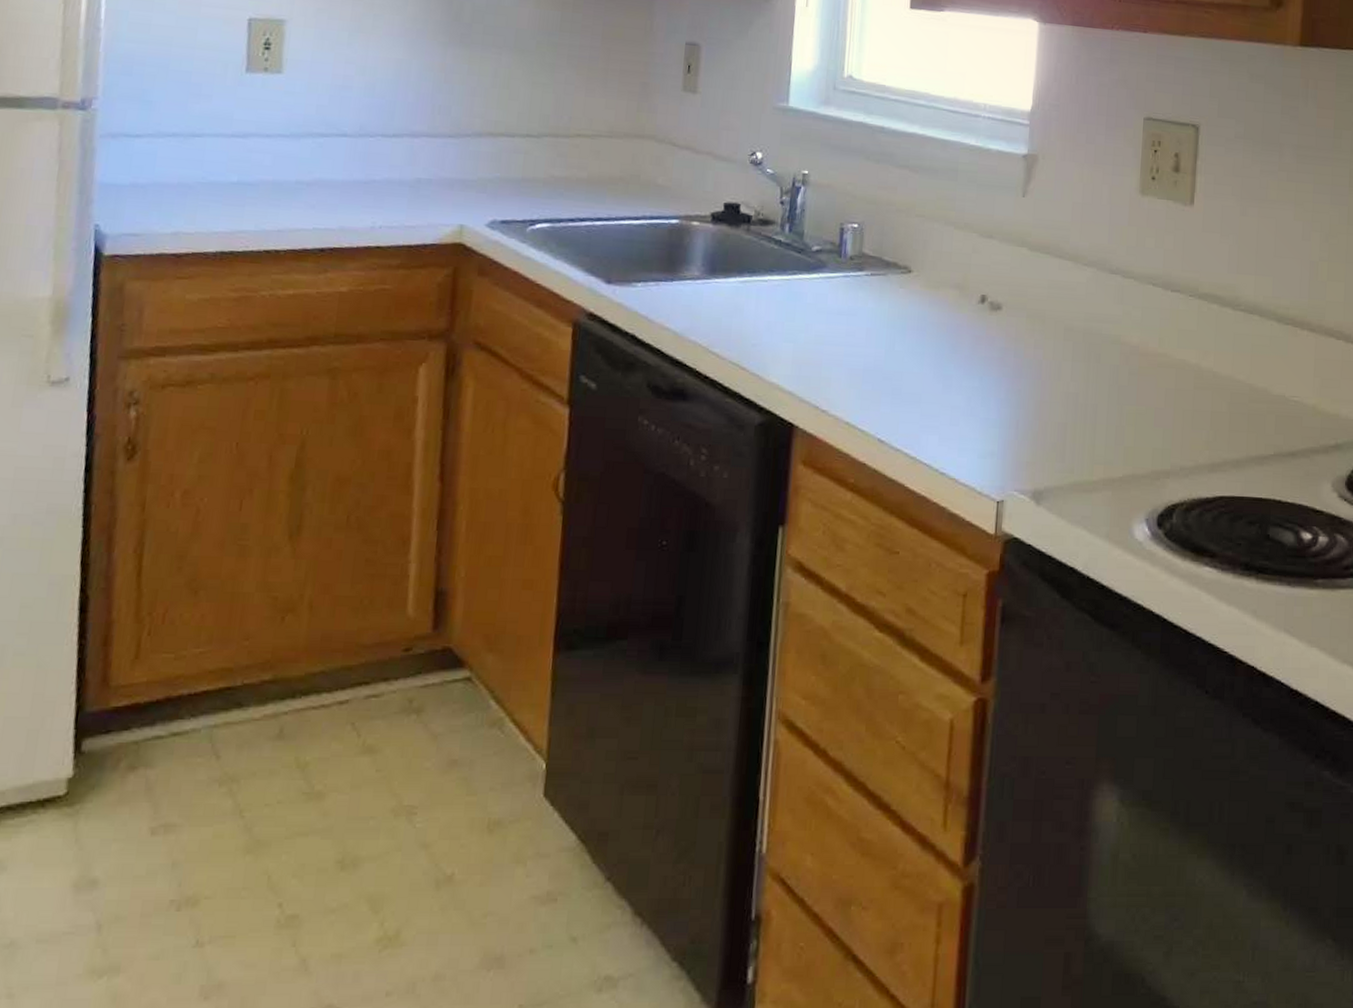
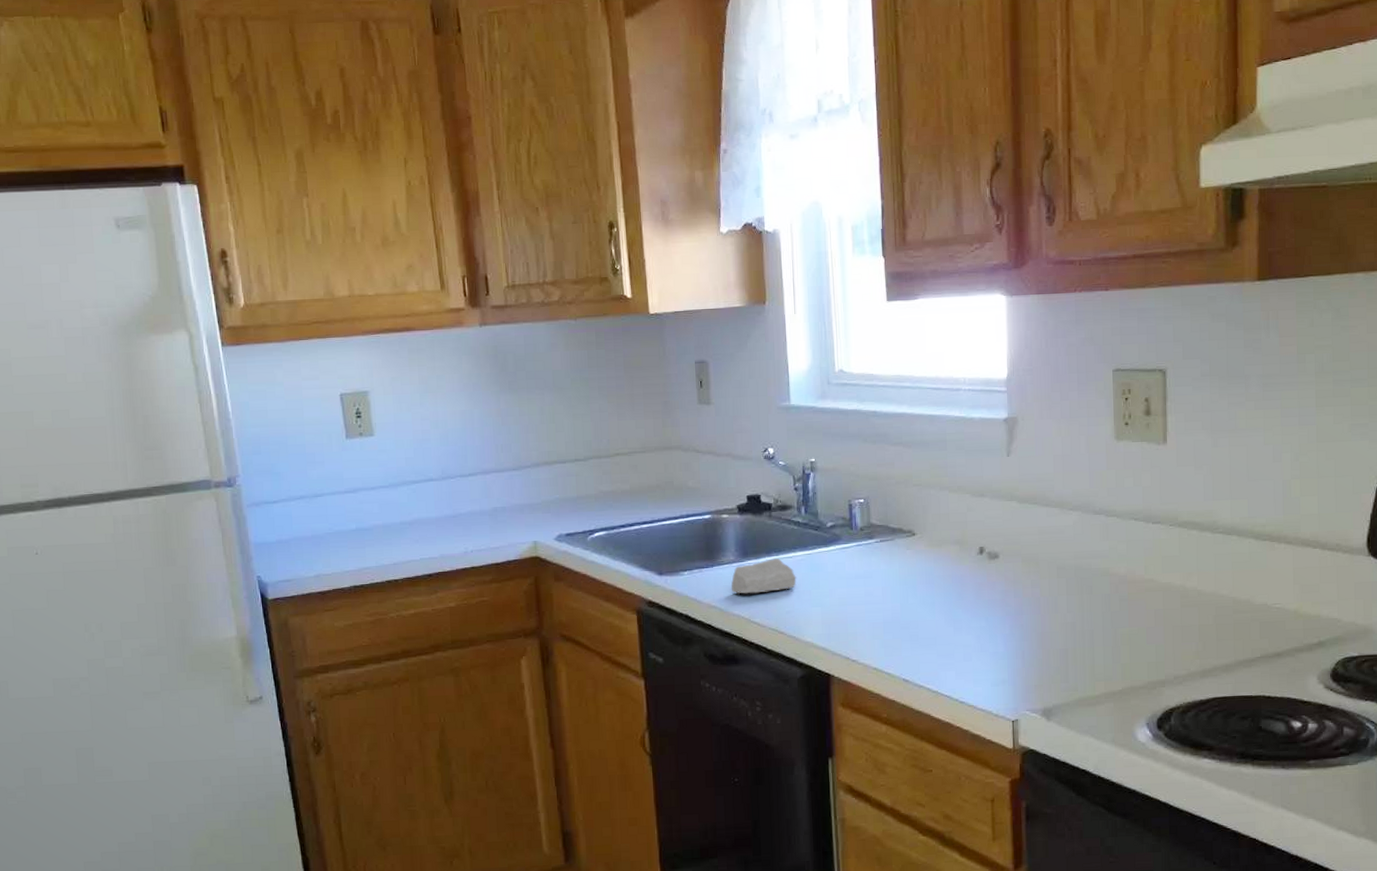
soap bar: none [690,280,769,319] -> present [731,558,797,594]

